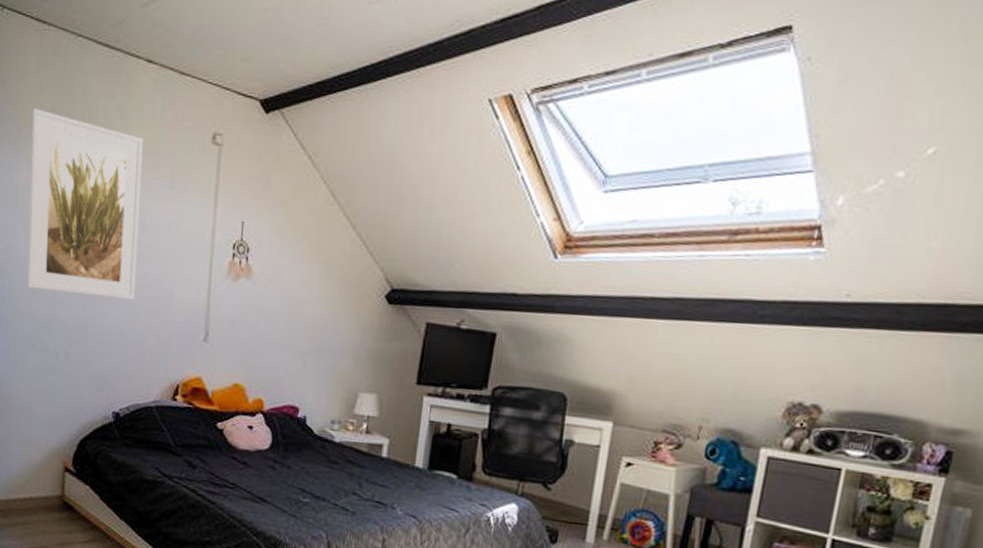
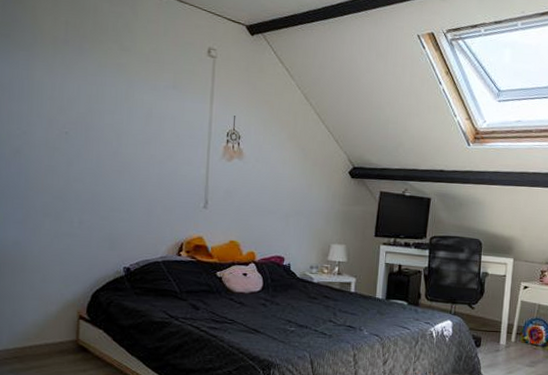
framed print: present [27,108,143,300] -> none [42,20,149,176]

